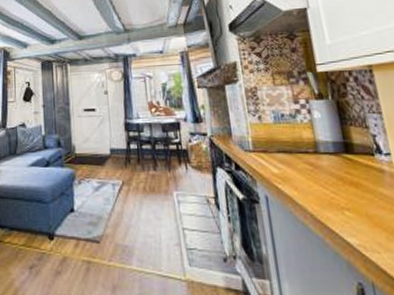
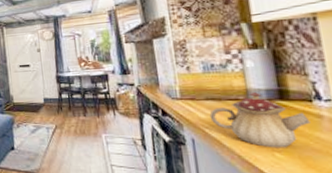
teapot: none [281,145,374,206] -> present [209,92,311,148]

